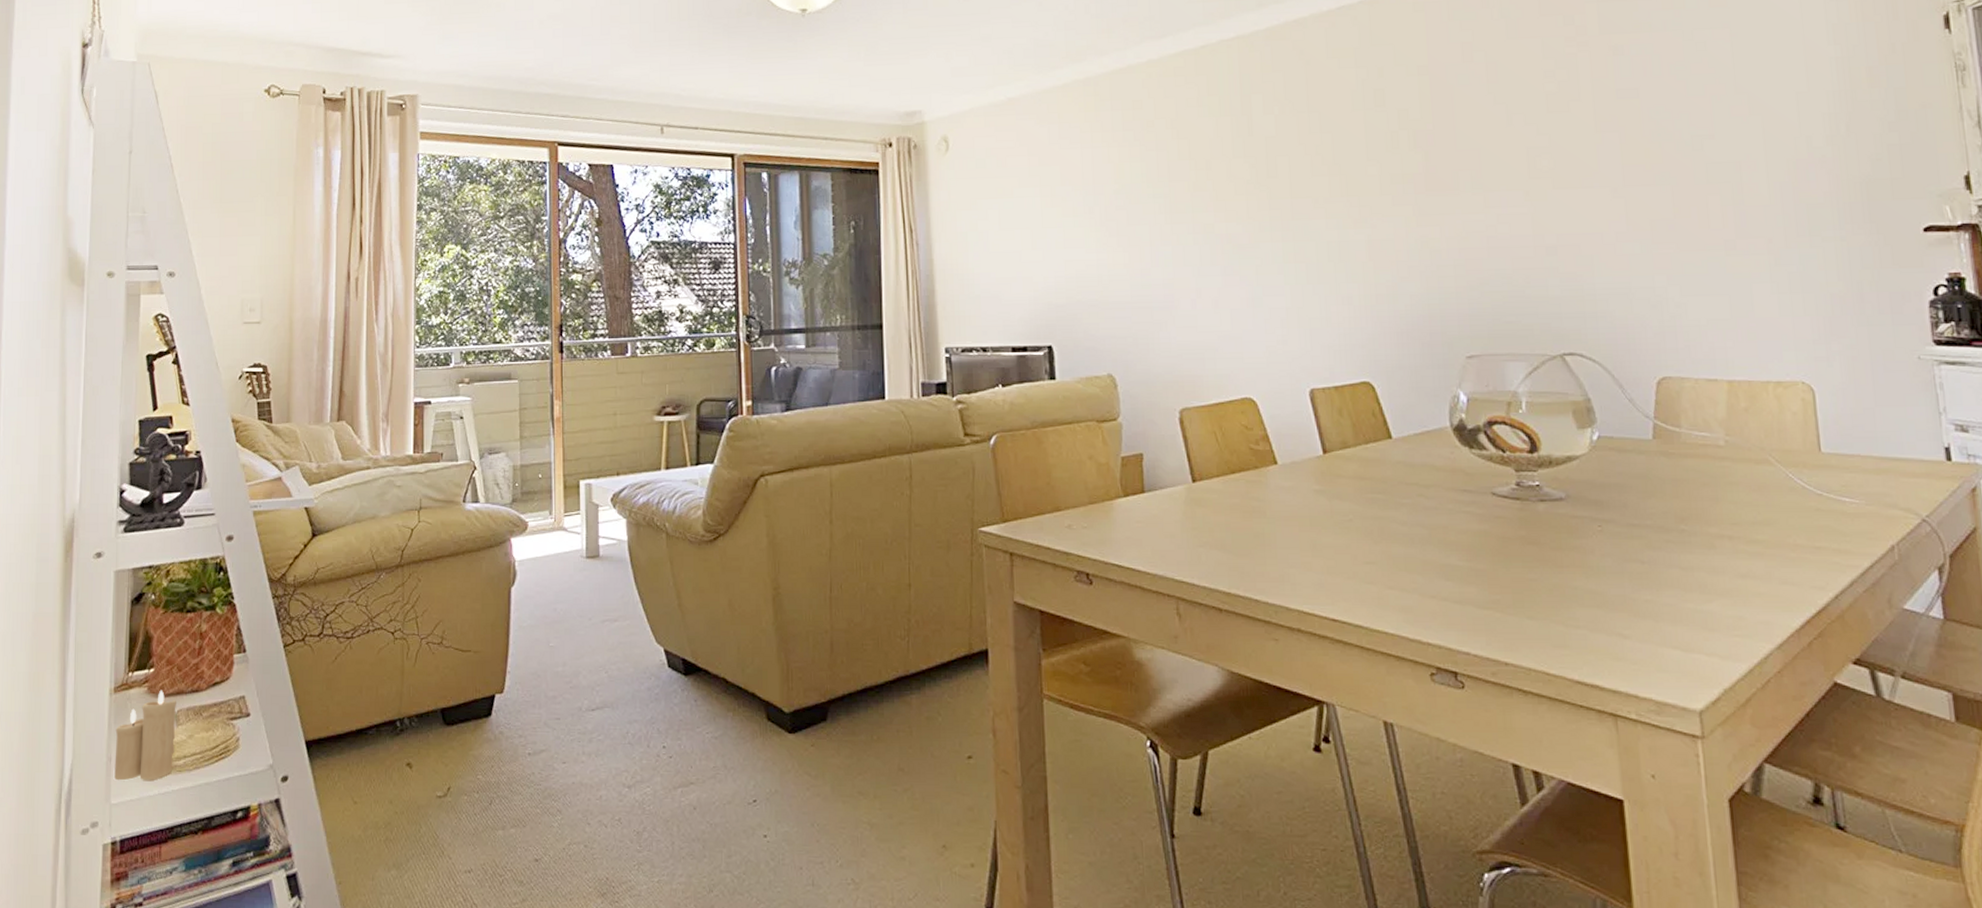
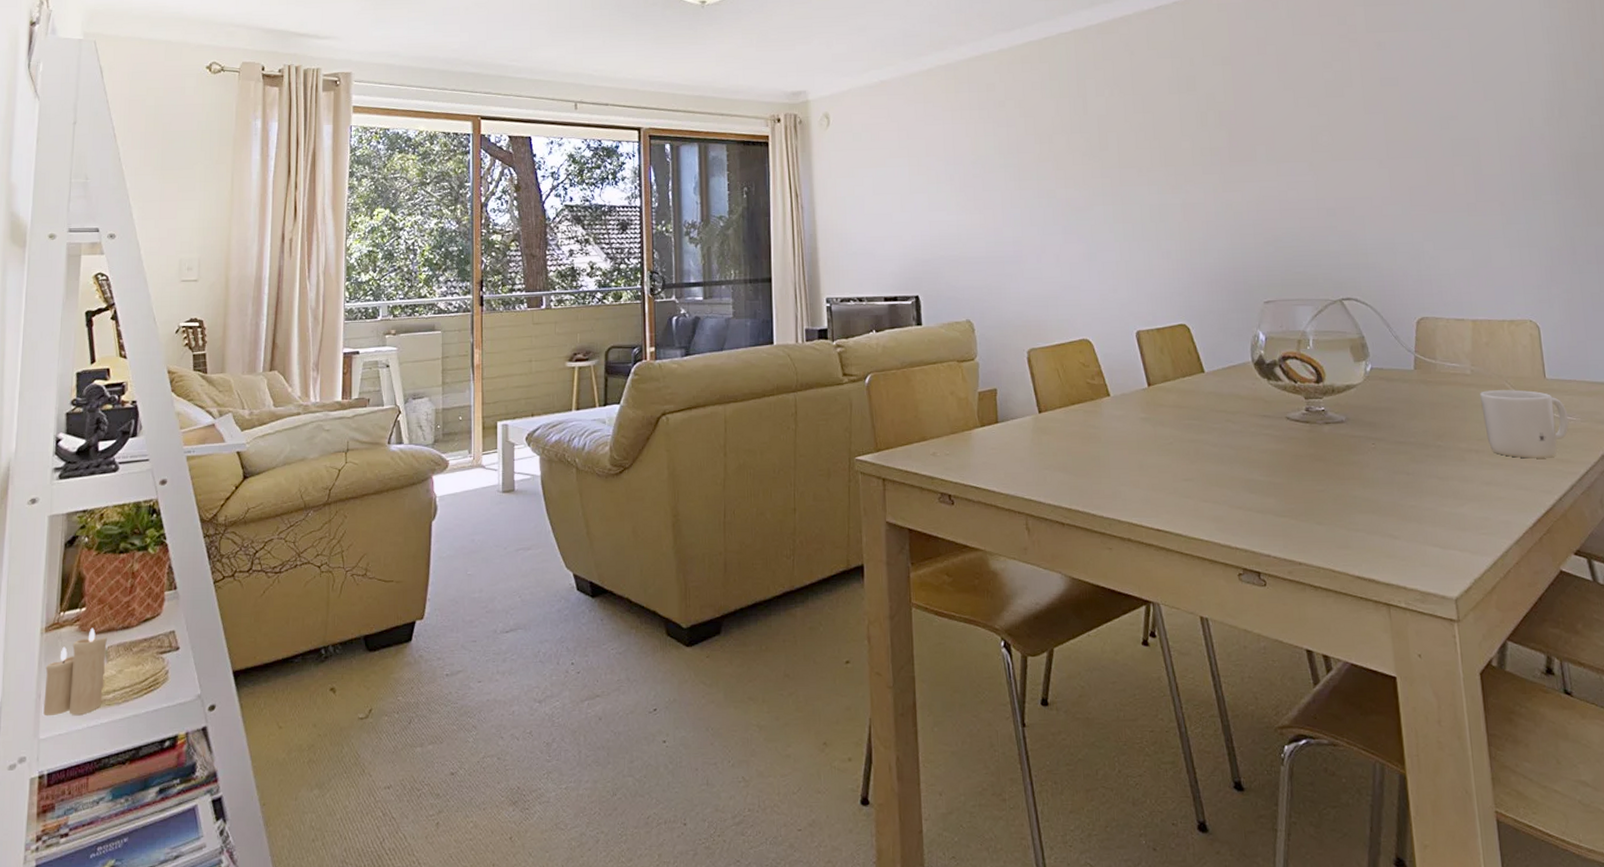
mug: none [1735,465,1850,548] -> present [1479,390,1569,459]

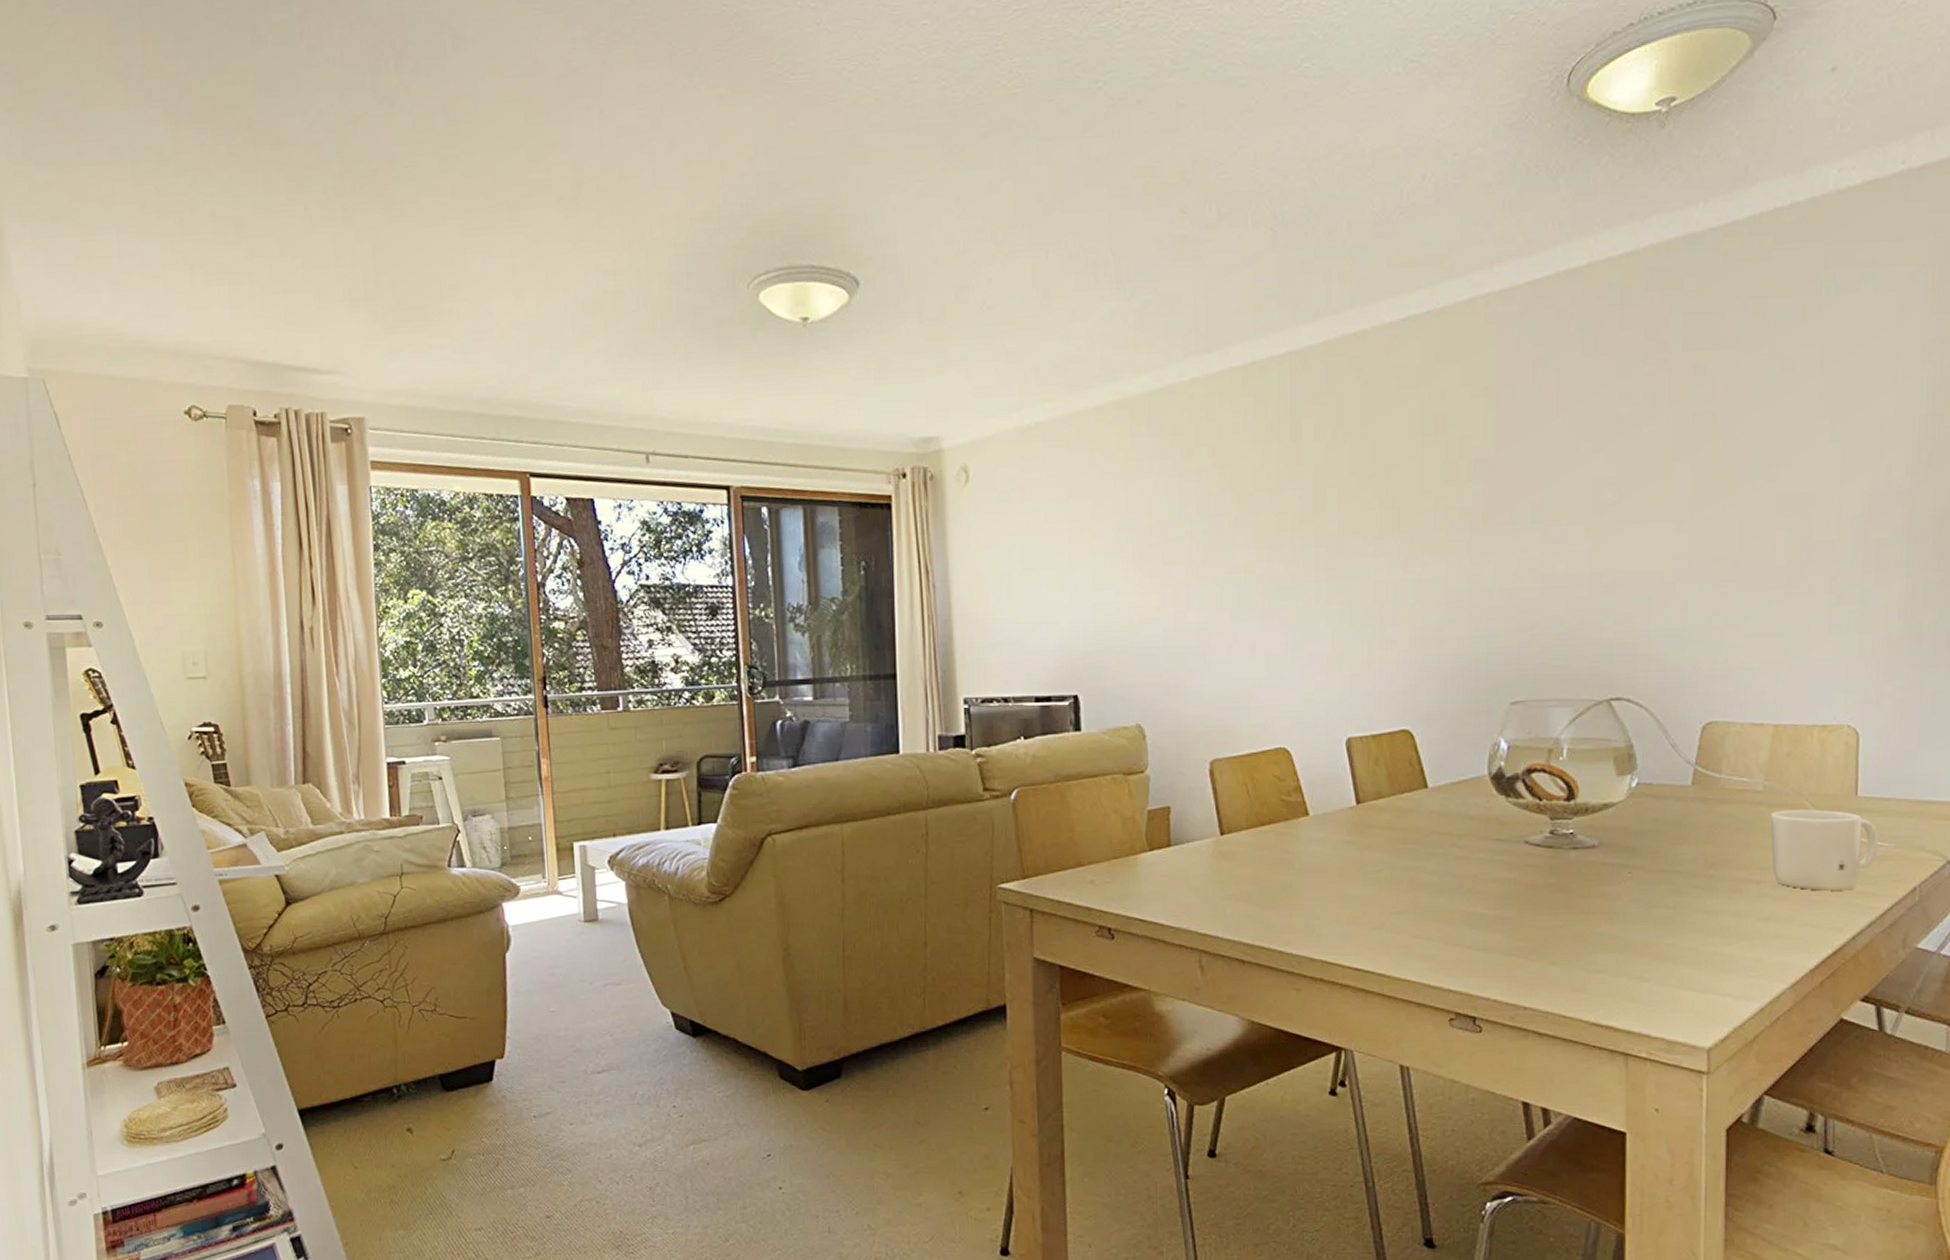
candle: present [43,627,107,717] -> none [93,1063,159,1153]

